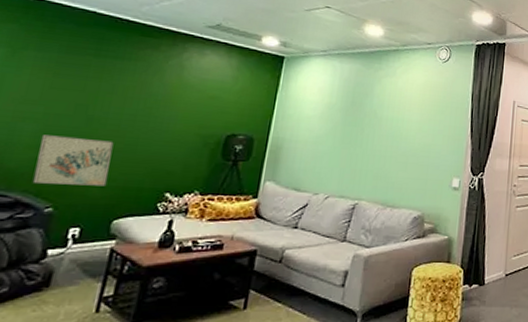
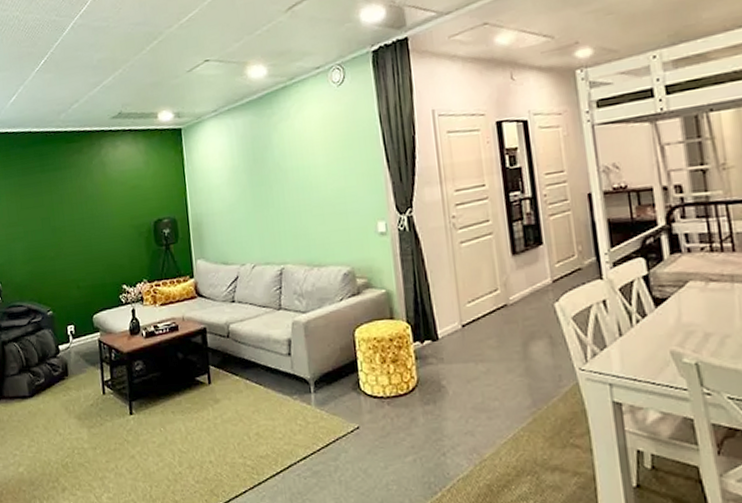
wall art: present [32,135,114,186] -> none [28,246,81,292]

